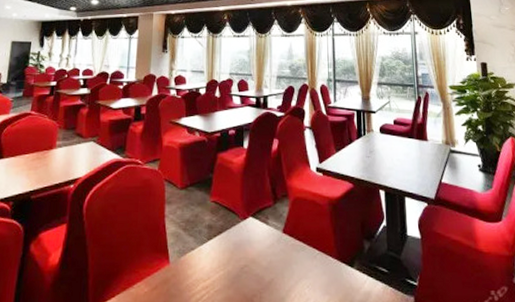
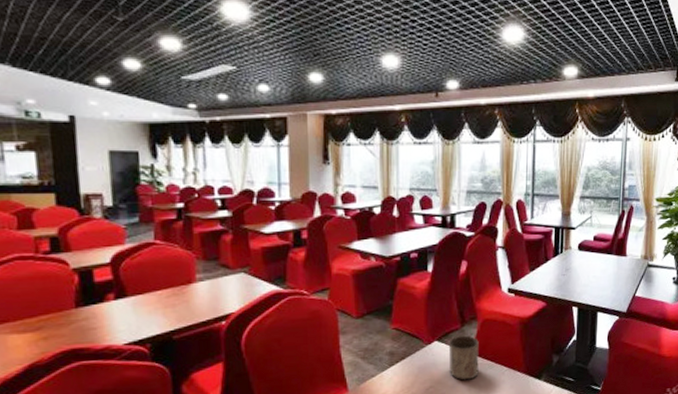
cup: none [262,213,291,261] -> present [448,335,479,380]

